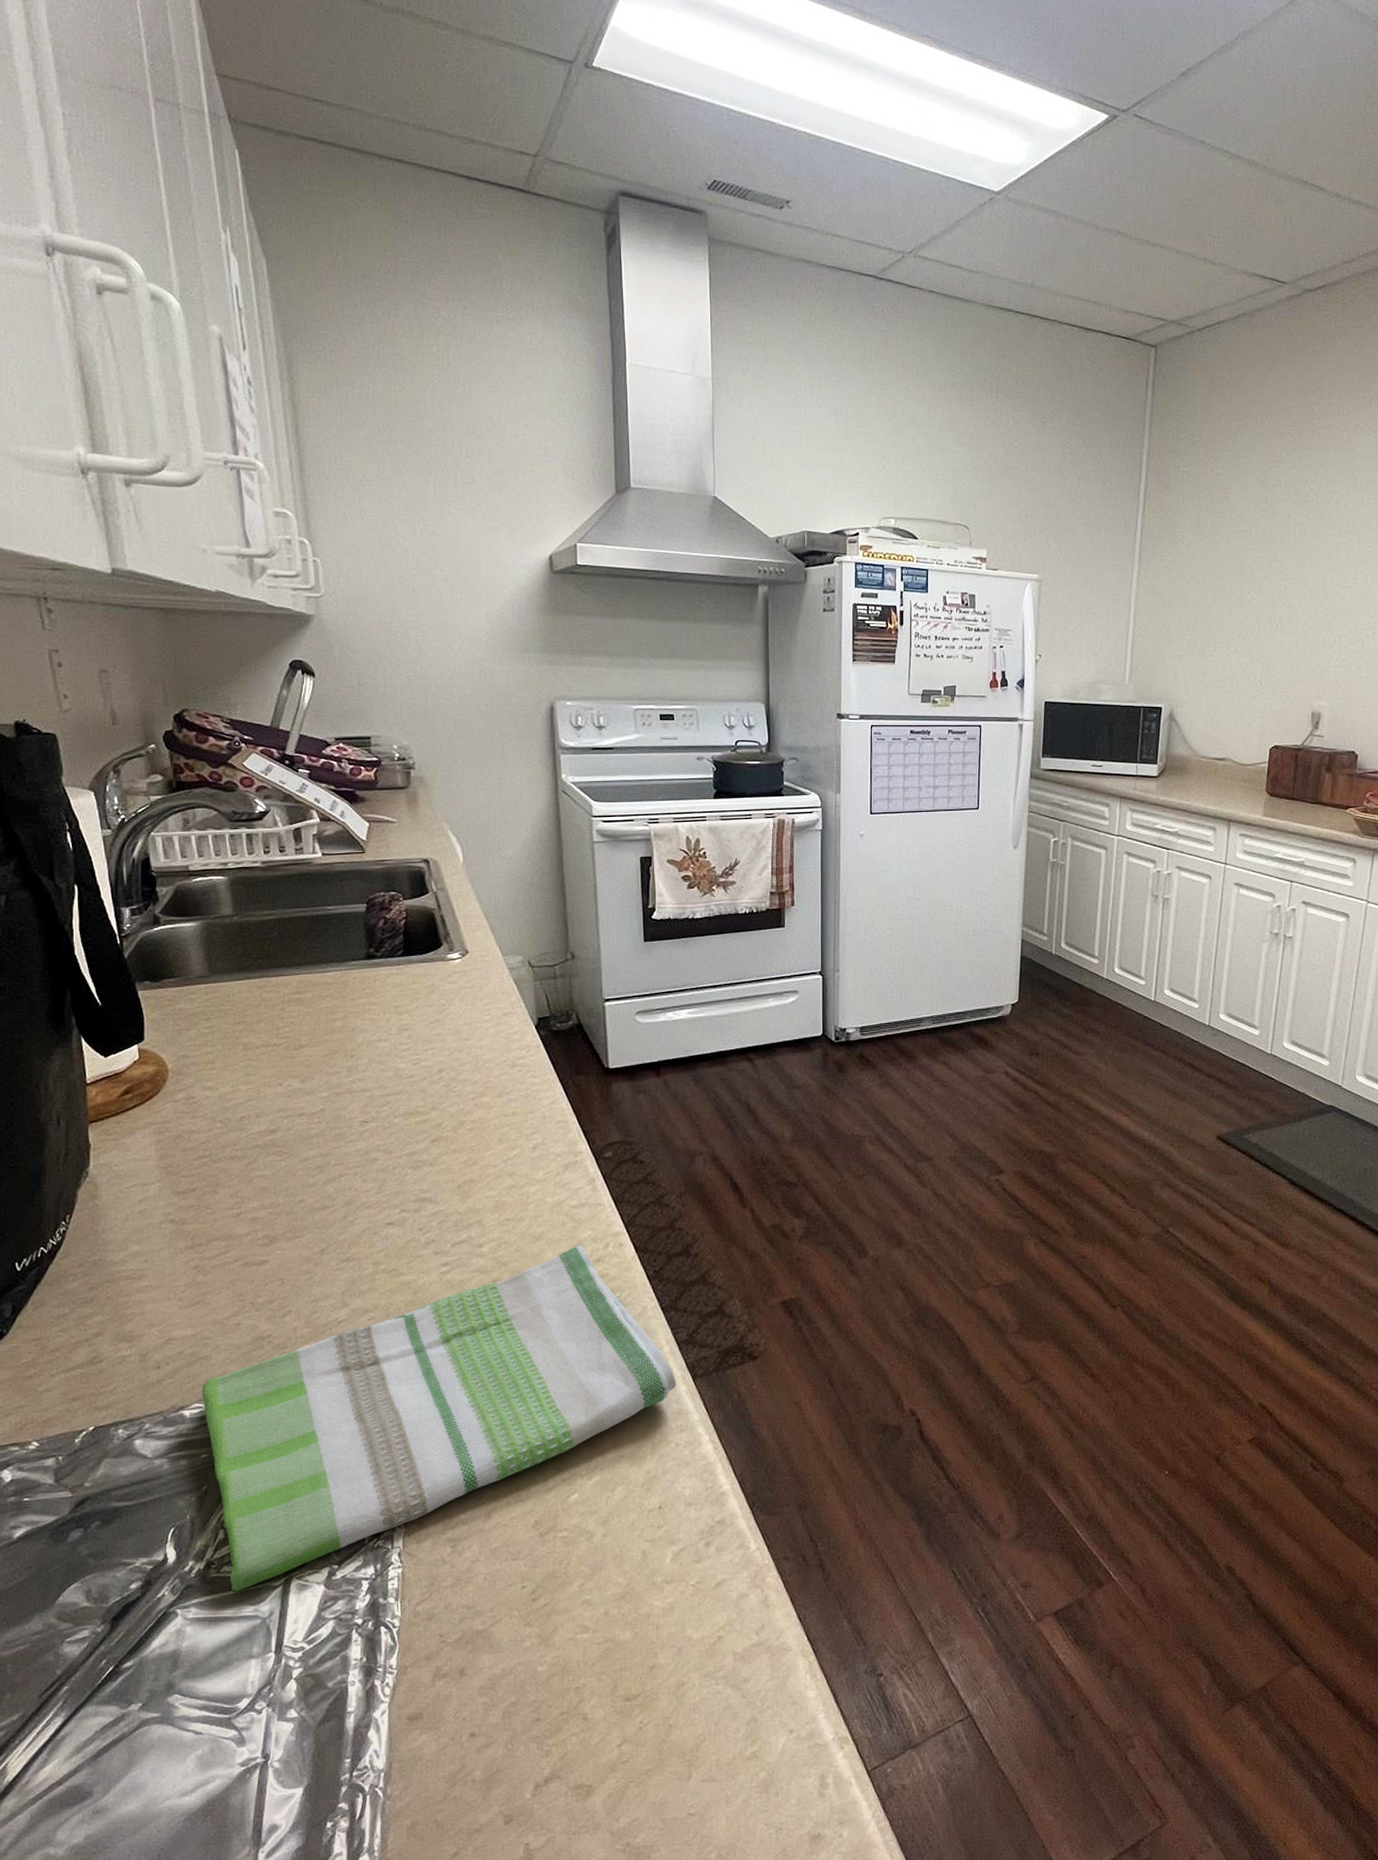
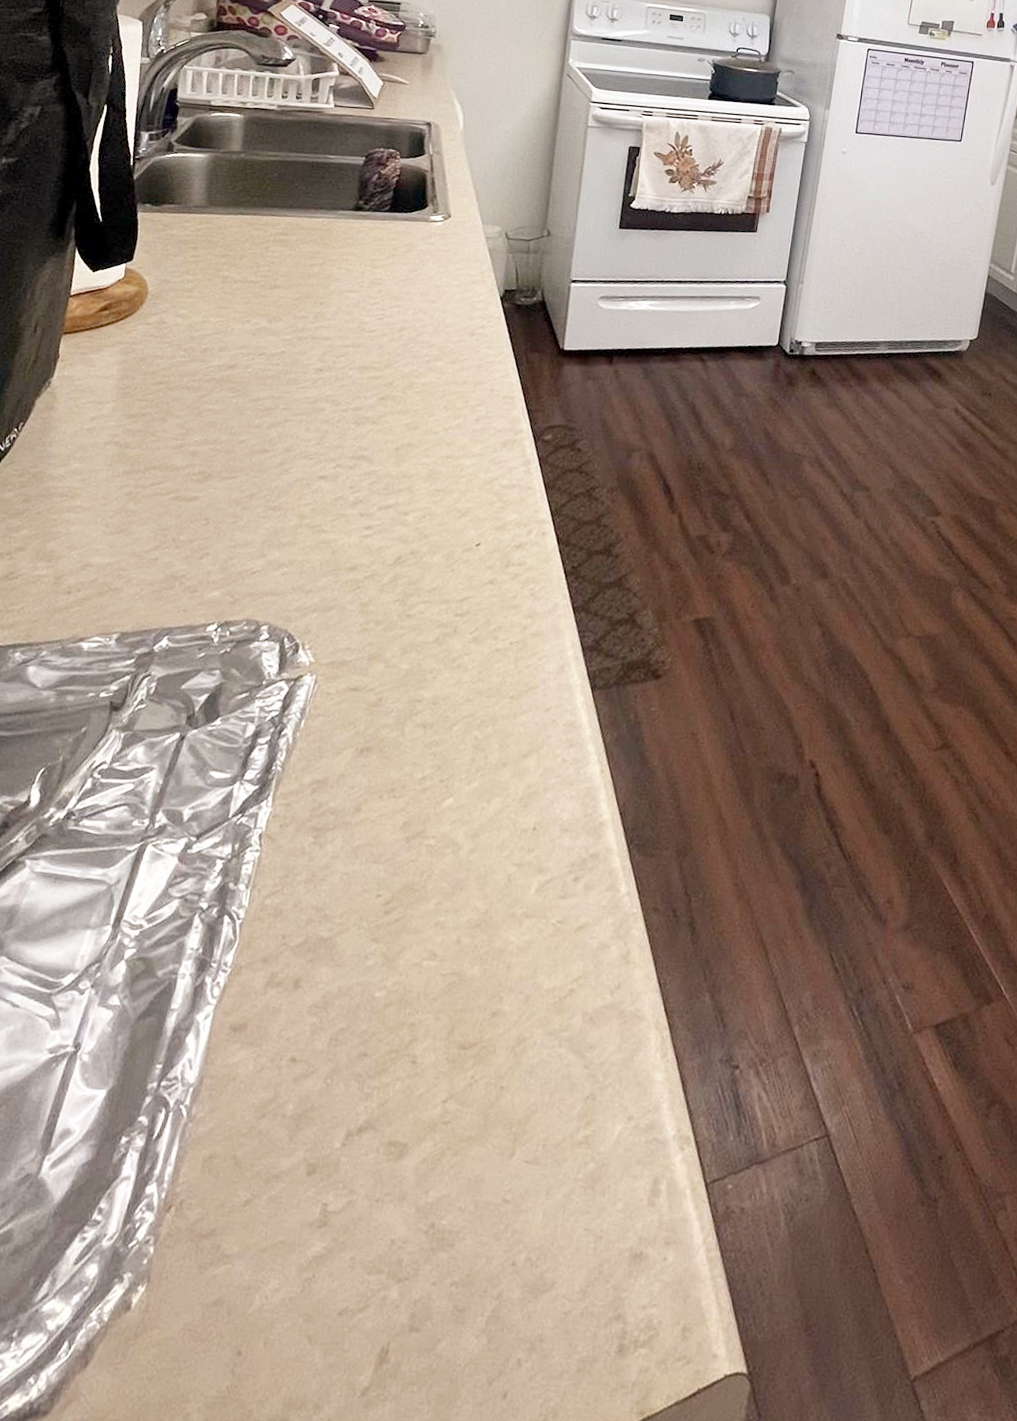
dish towel: present [201,1245,677,1592] -> none [85,528,575,850]

